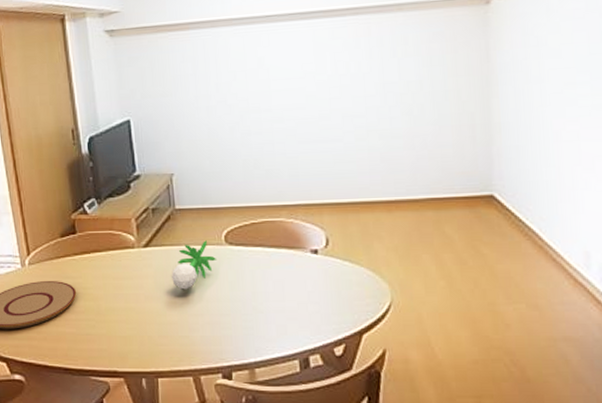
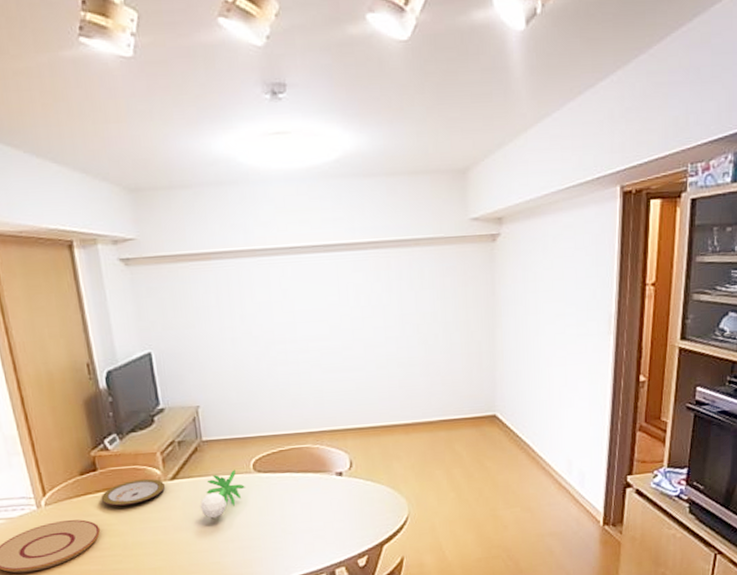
plate: none [78,244,139,270] -> present [101,478,166,506]

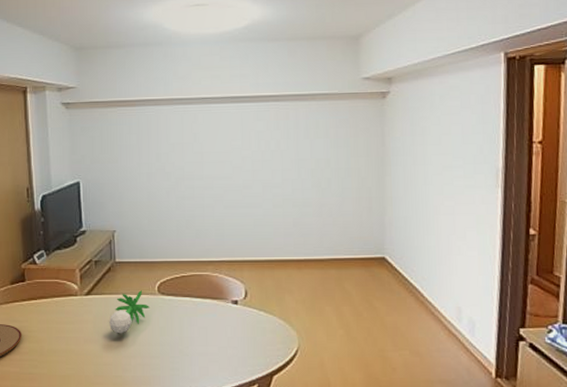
plate: present [101,478,166,506] -> none [26,292,81,315]

